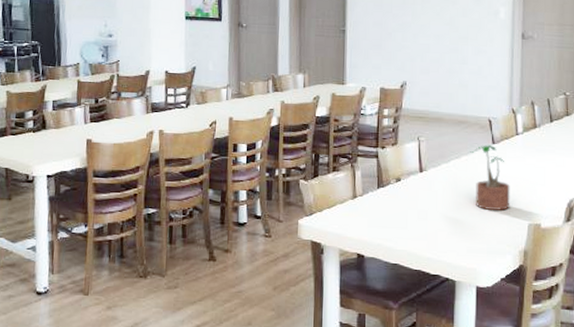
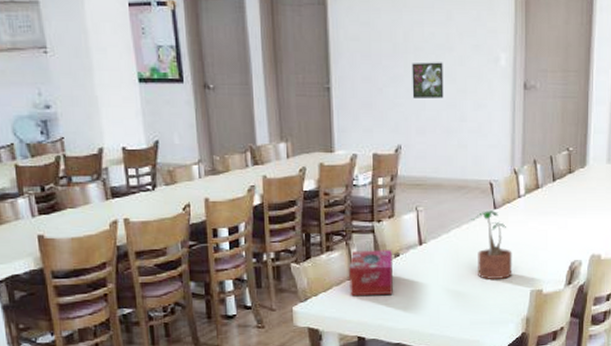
tissue box: none [352,173,394,216] -> present [349,250,393,295]
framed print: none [418,12,447,44] -> present [412,62,444,99]

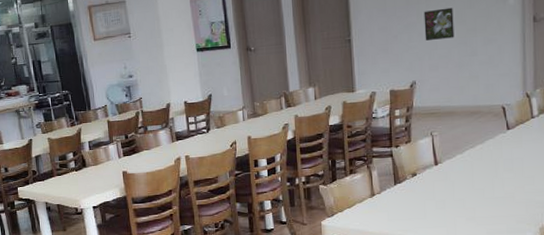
tissue box: present [349,250,393,295] -> none [370,170,411,211]
potted plant: present [471,210,512,280] -> none [484,131,528,194]

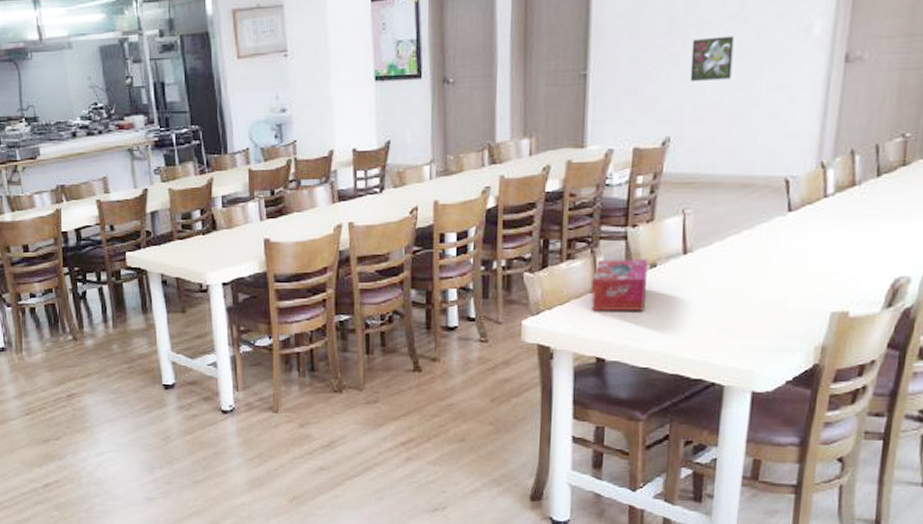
tissue box: none [370,170,411,211] -> present [591,259,648,311]

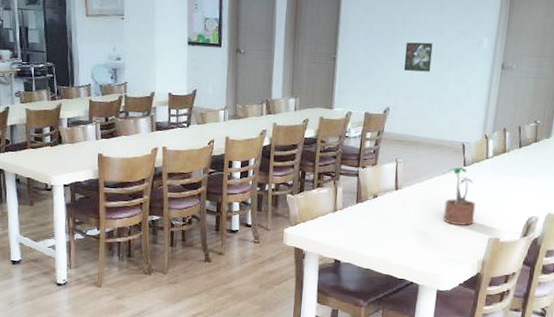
tissue box: present [591,259,648,311] -> none [332,189,372,228]
potted plant: none [755,213,809,299] -> present [442,167,476,226]

